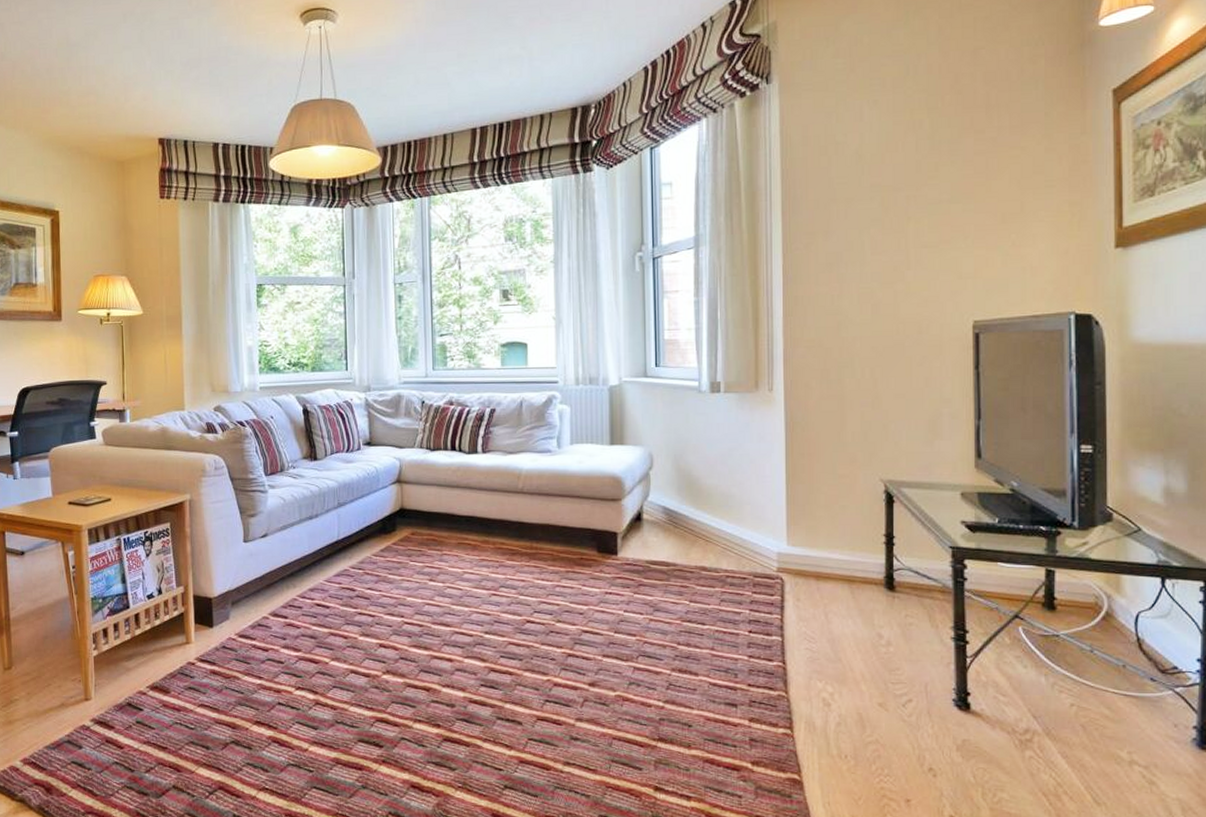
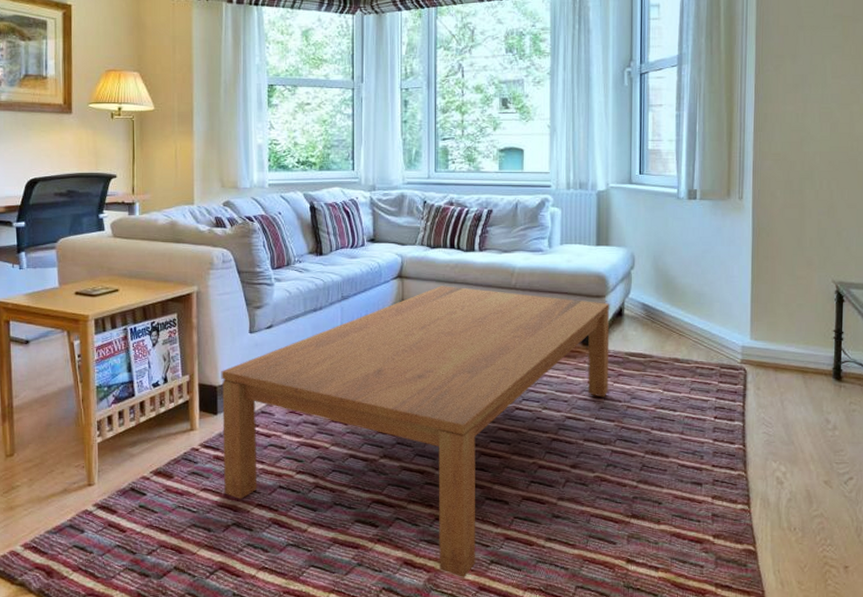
coffee table: none [216,490,629,804] -> present [221,286,610,578]

